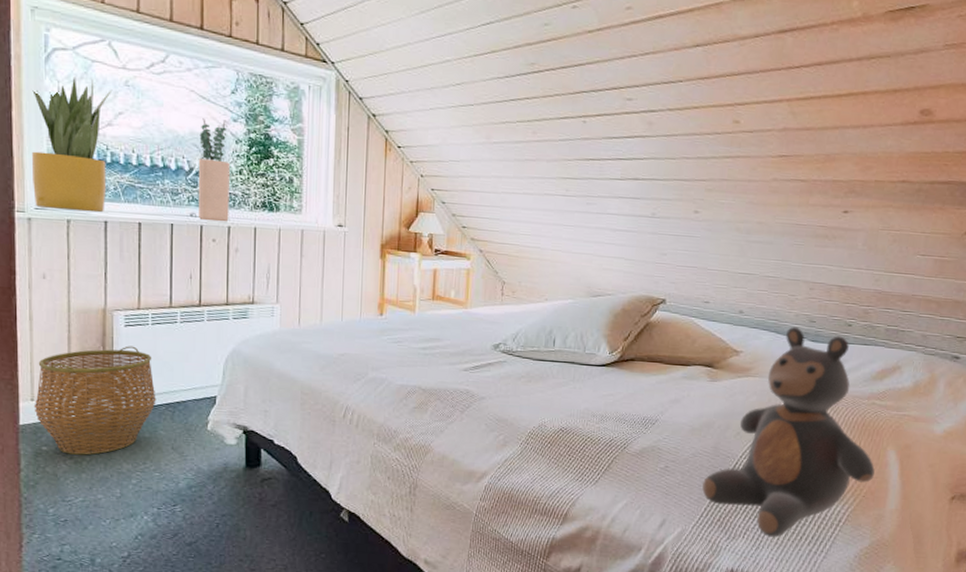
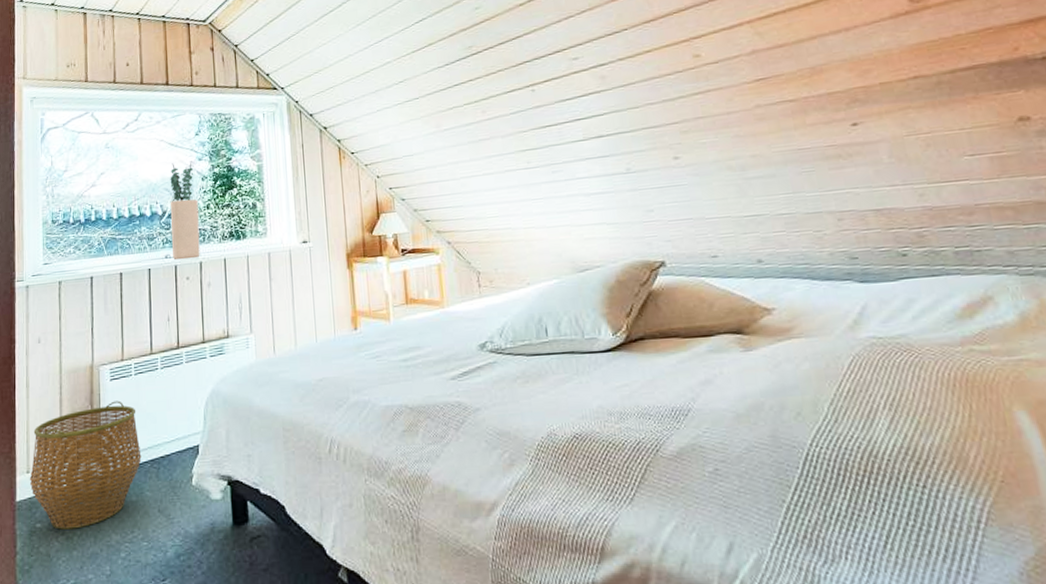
planter: present [31,76,113,213] -> none [29,148,96,274]
teddy bear: present [702,326,875,537] -> none [769,267,1008,555]

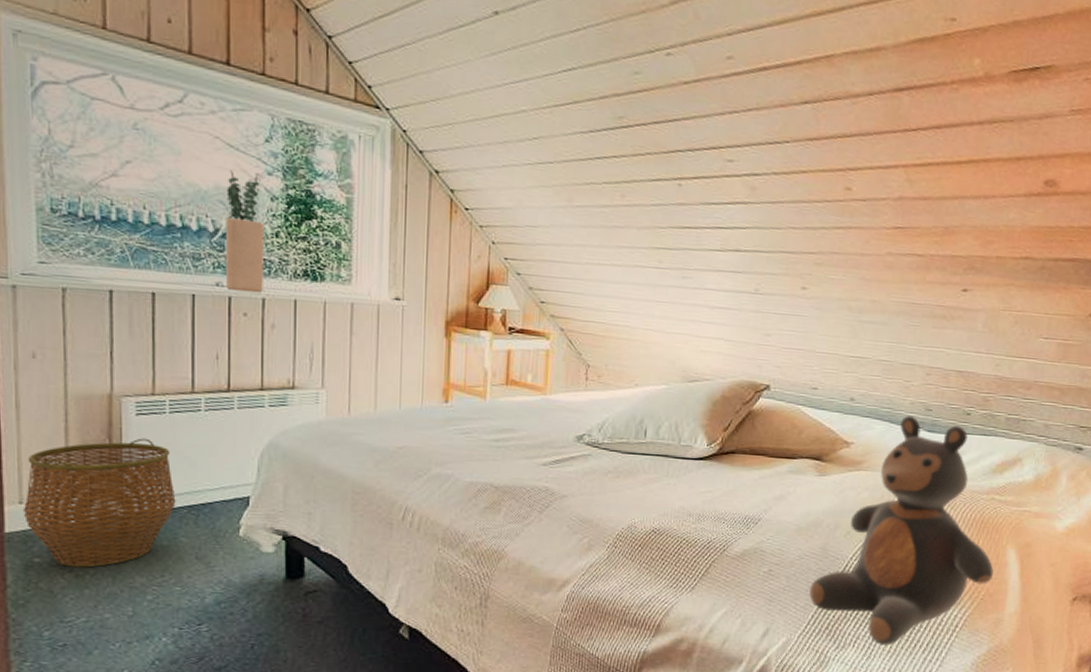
teddy bear: none [769,267,1008,555] -> present [809,415,994,646]

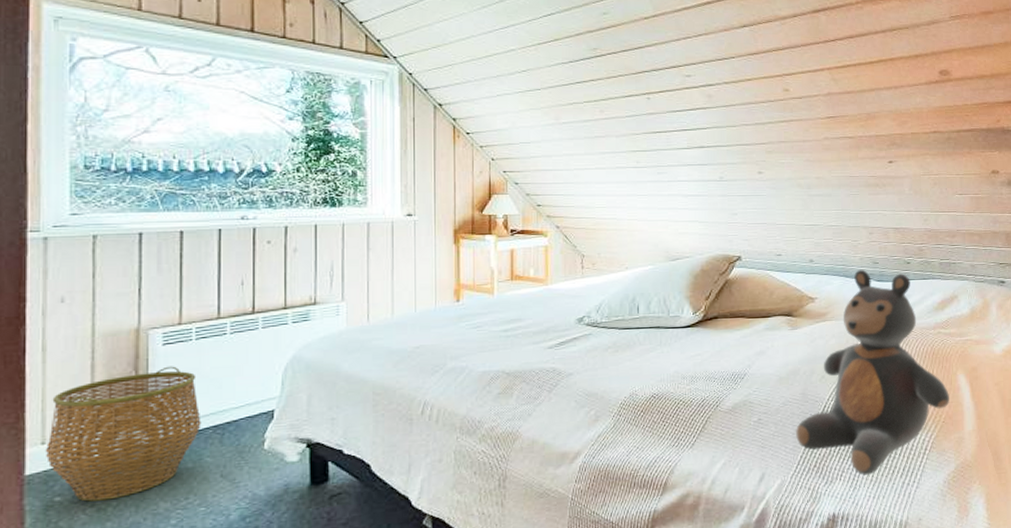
vase: present [225,170,264,293] -> none [249,118,286,223]

